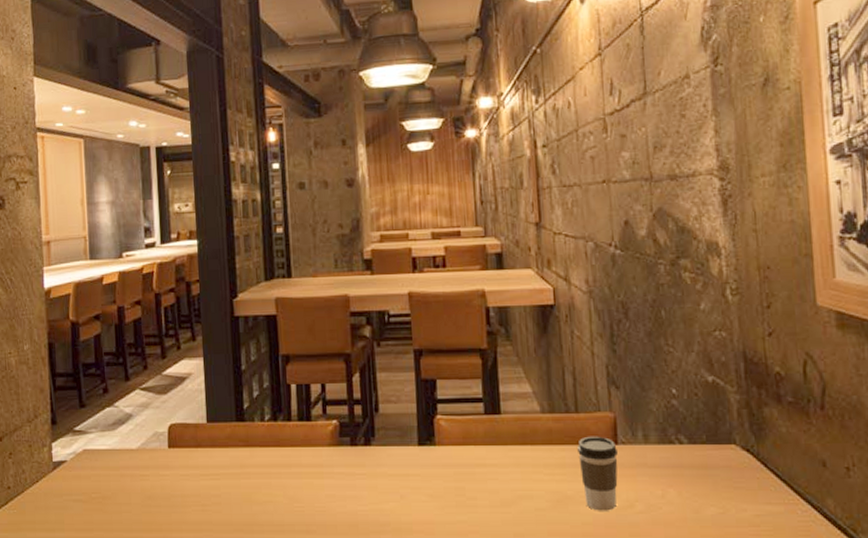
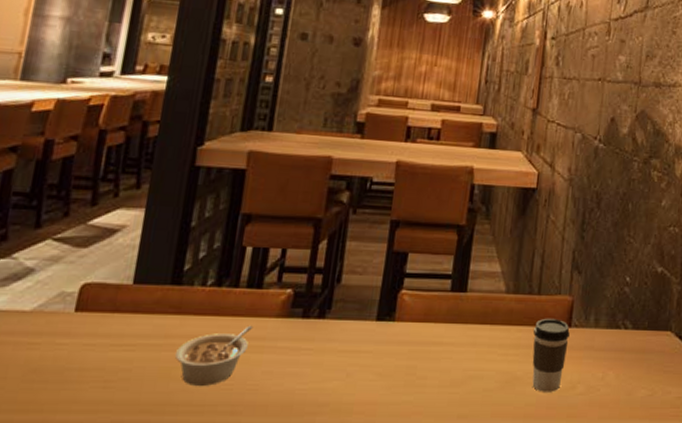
legume: none [251,454,311,508] -> present [174,325,254,386]

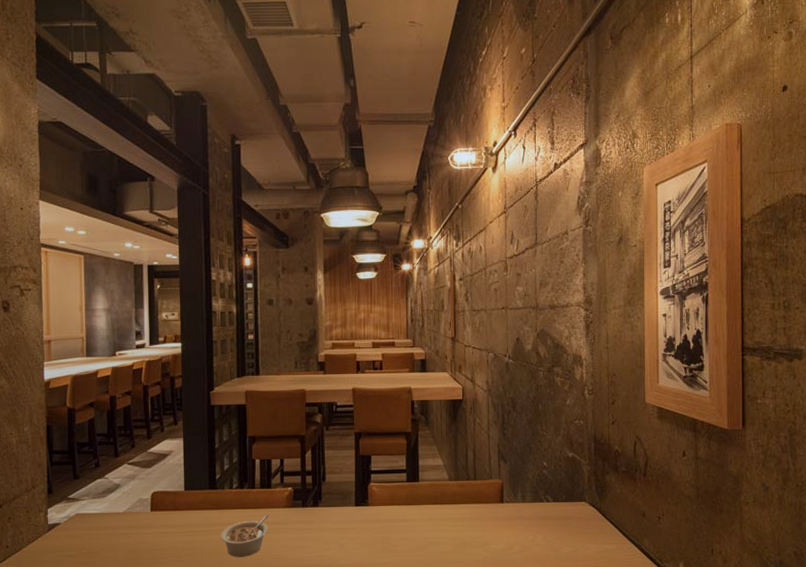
coffee cup: present [532,318,570,392] -> none [473,497,503,552]

